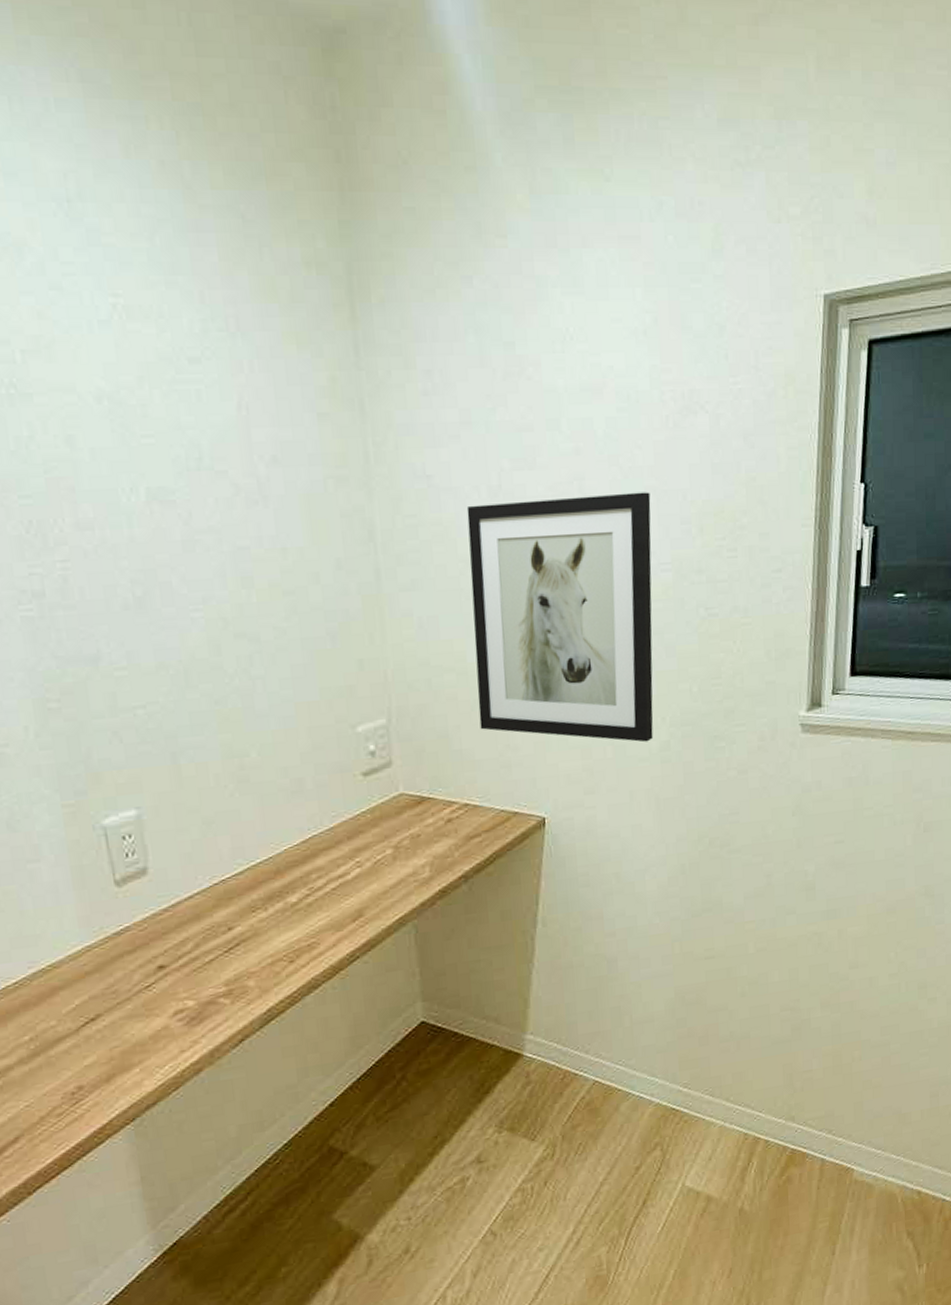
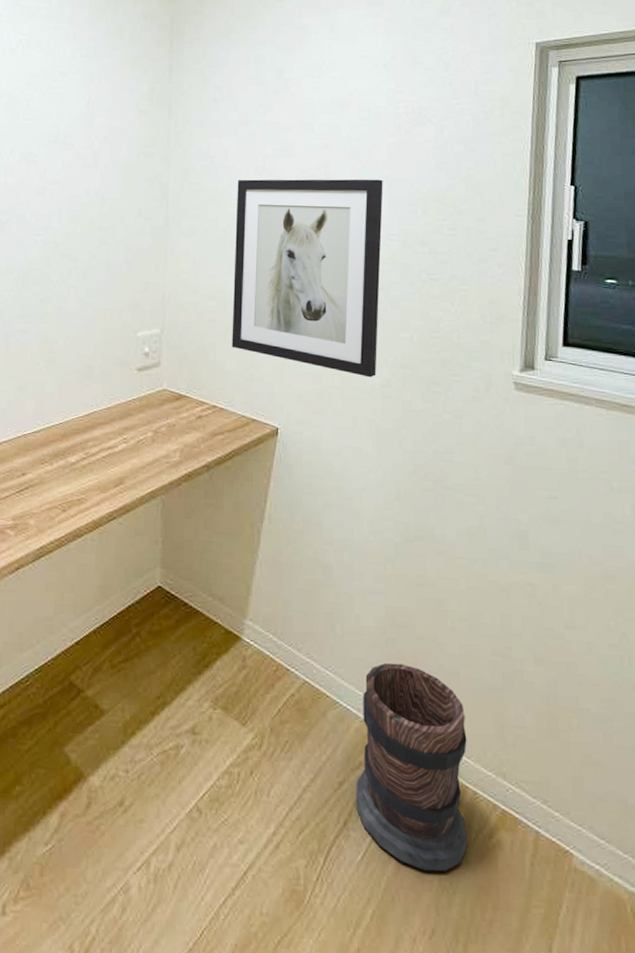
wooden barrel: none [653,1039,761,1223] -> present [356,662,468,872]

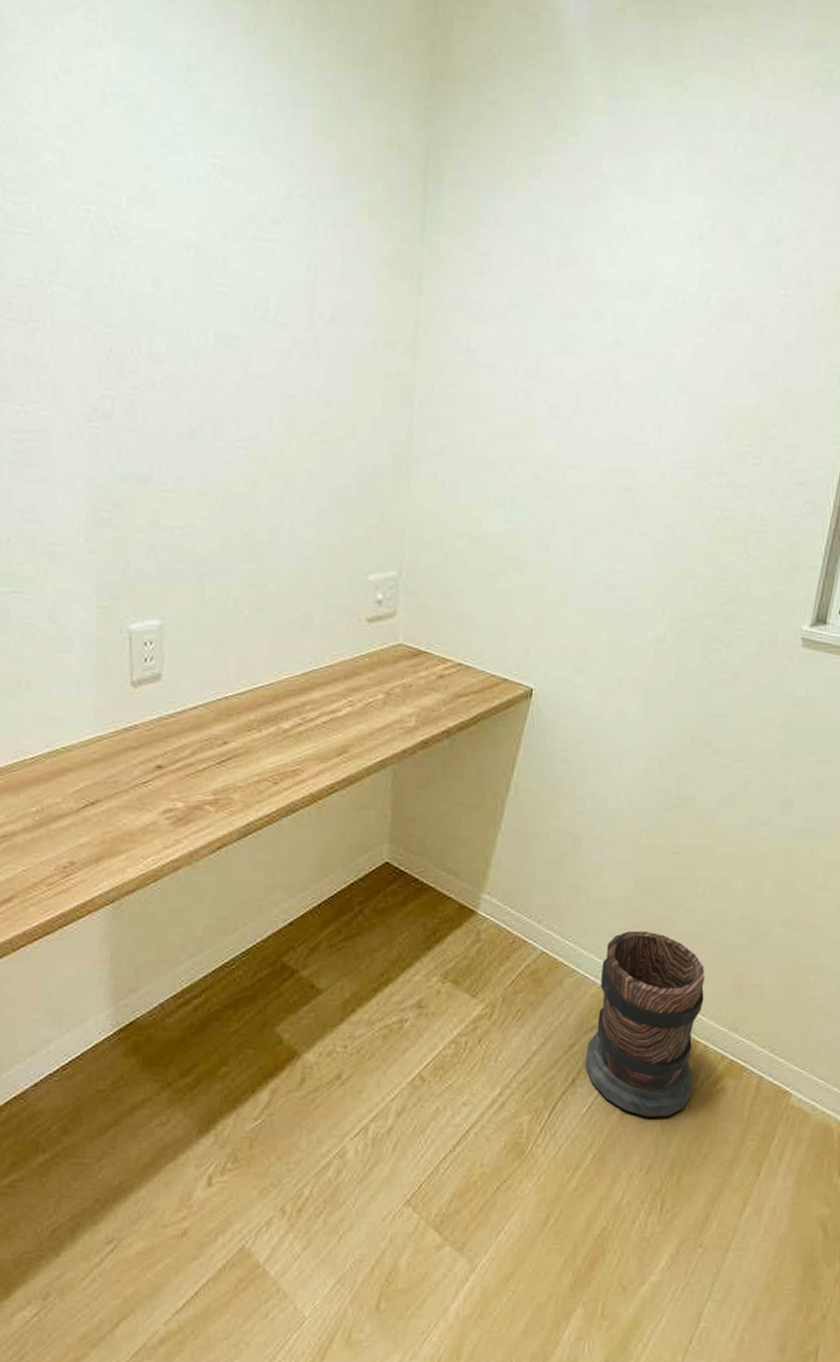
wall art: present [232,179,383,378] -> none [484,382,683,632]

